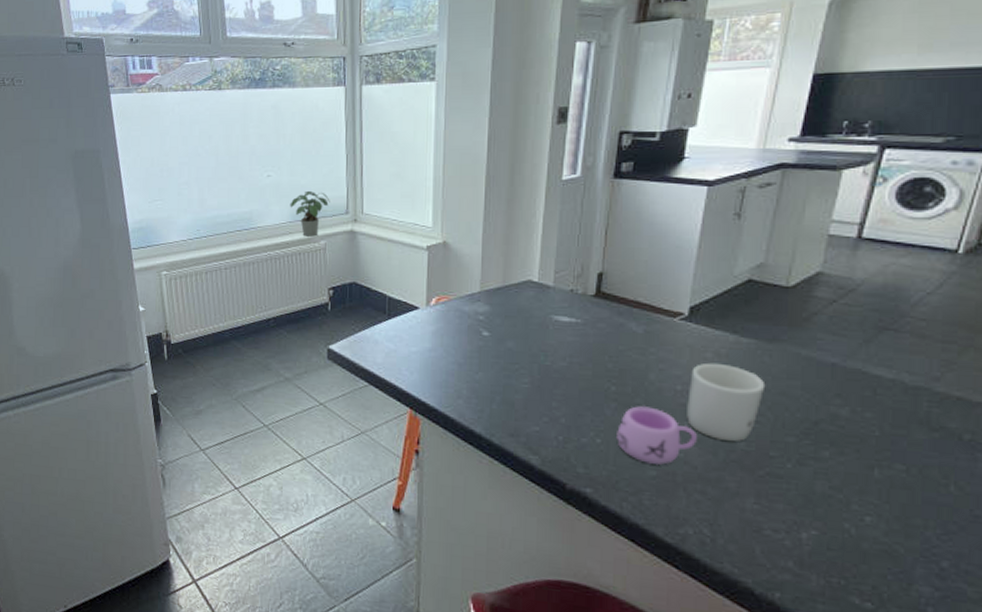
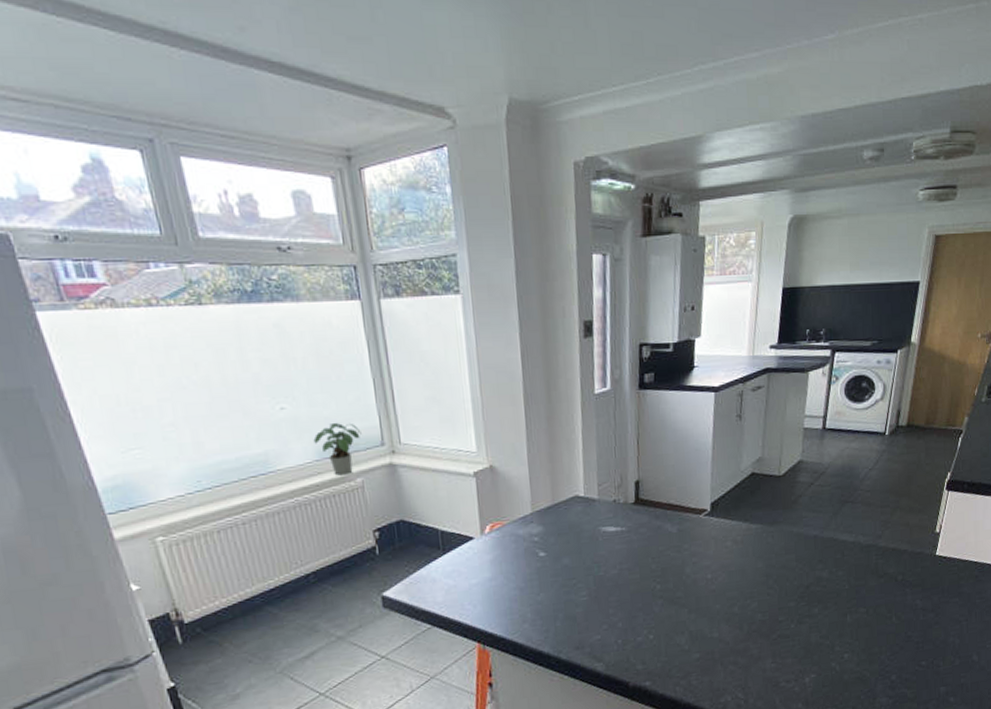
mug: present [617,406,697,466] -> none [665,597,727,648]
mug: present [687,362,766,441] -> none [716,549,772,616]

